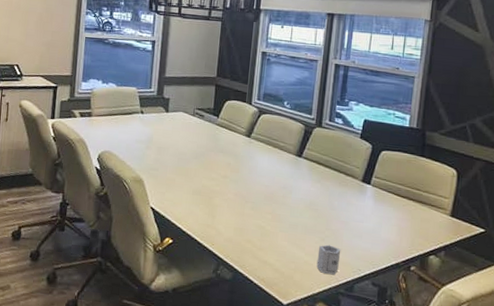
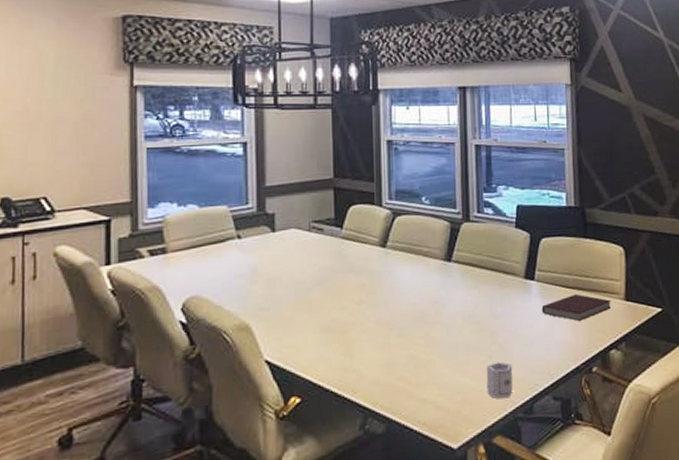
notebook: none [373,202,438,226] -> present [541,293,612,321]

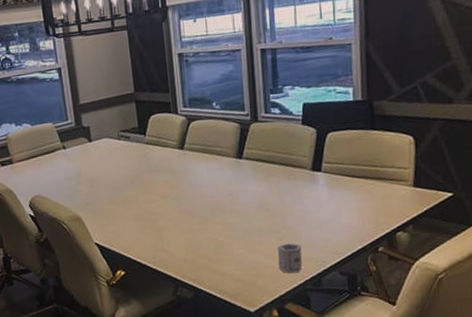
notebook: present [541,293,612,321] -> none [328,182,400,207]

